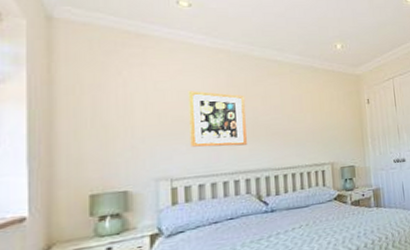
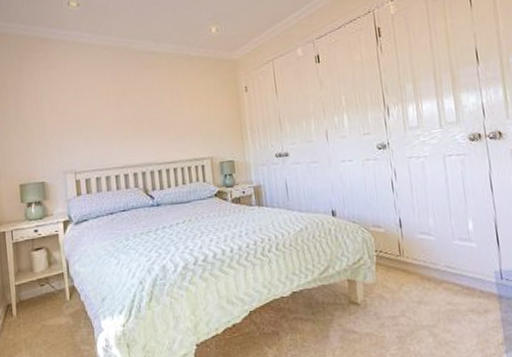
wall art: present [188,91,247,147] -> none [82,88,133,143]

